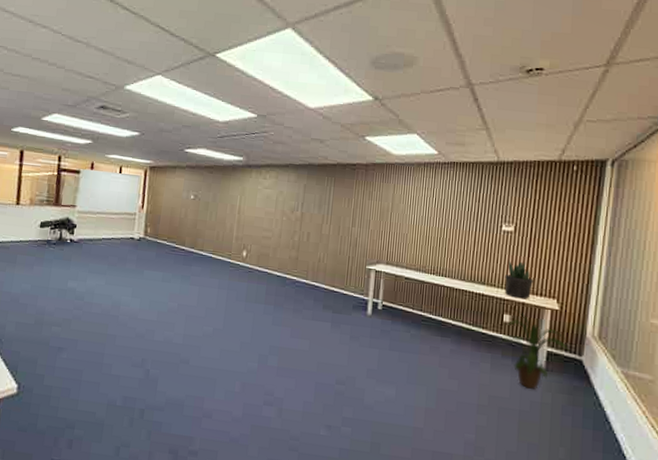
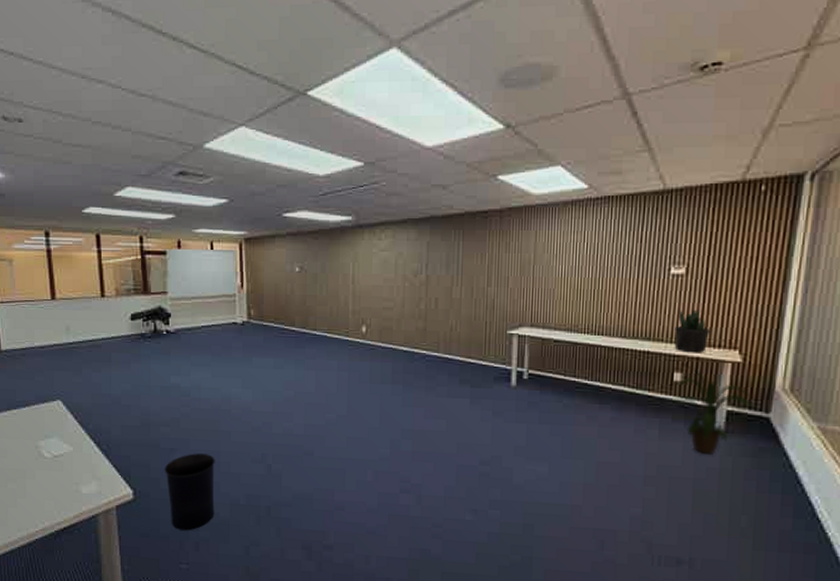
waste bin: none [49,353,99,428] -> present [164,453,215,531]

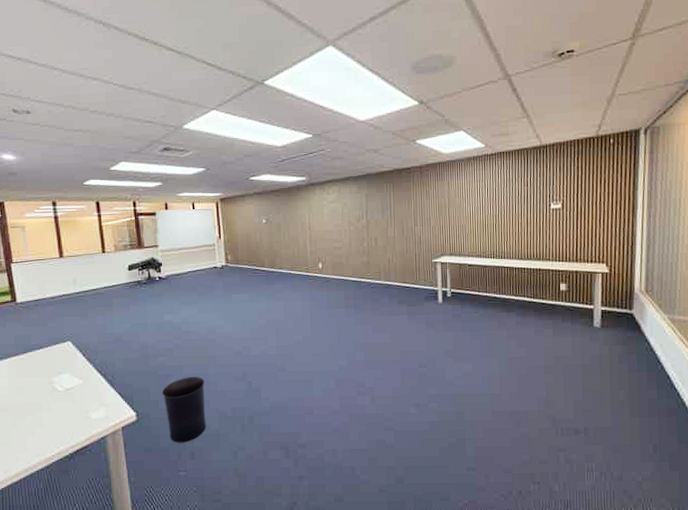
house plant: present [667,366,755,454] -> none [558,278,621,345]
planter: present [674,309,711,353] -> none [558,234,584,268]

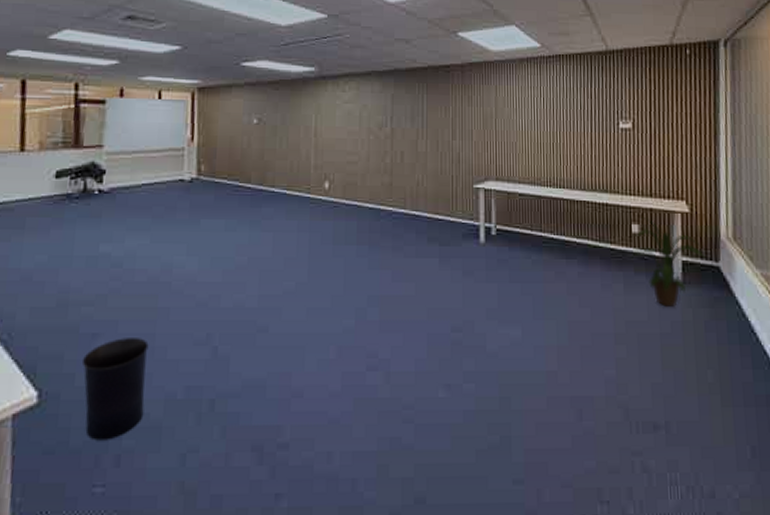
house plant: none [558,278,621,345] -> present [629,217,705,307]

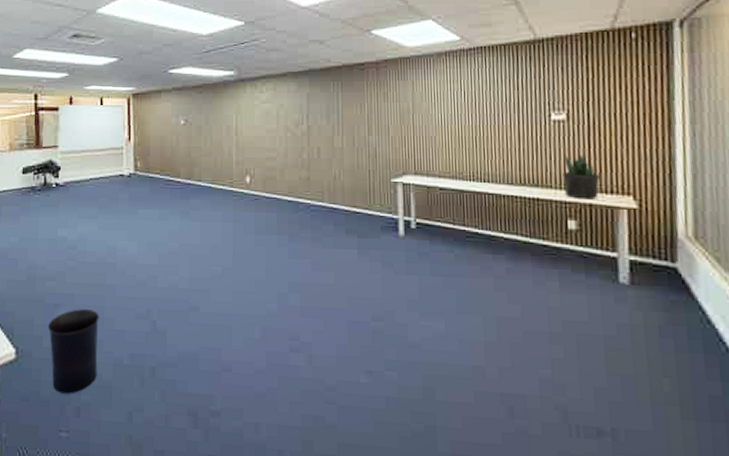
planter: none [628,161,660,204] -> present [563,154,601,200]
house plant: present [629,217,705,307] -> none [565,213,659,309]

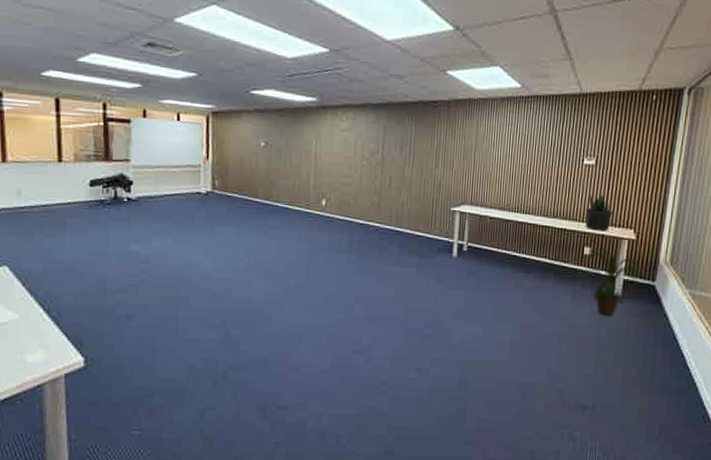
waste bin: present [47,309,99,394] -> none [118,319,173,397]
house plant: none [565,213,659,309] -> present [579,242,645,316]

